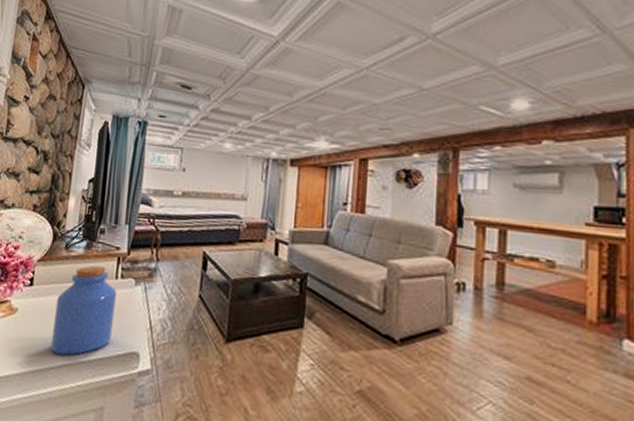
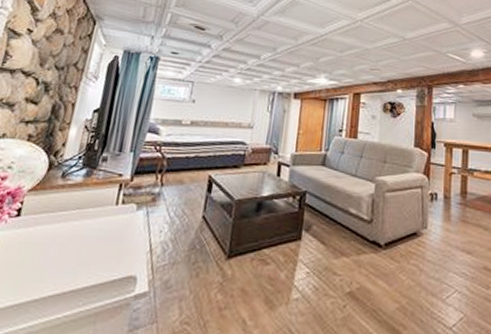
jar: present [51,265,117,356] -> none [35,192,116,285]

